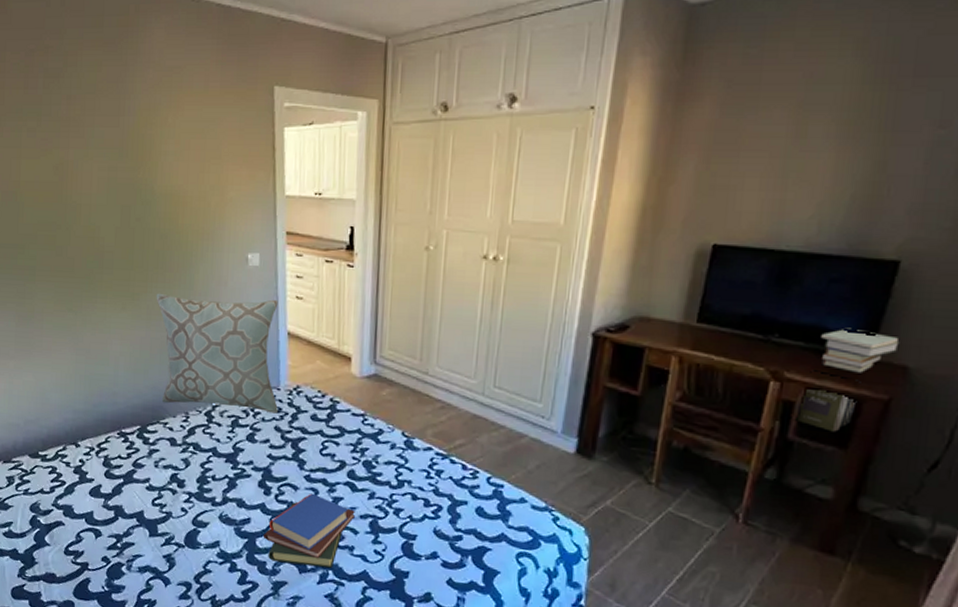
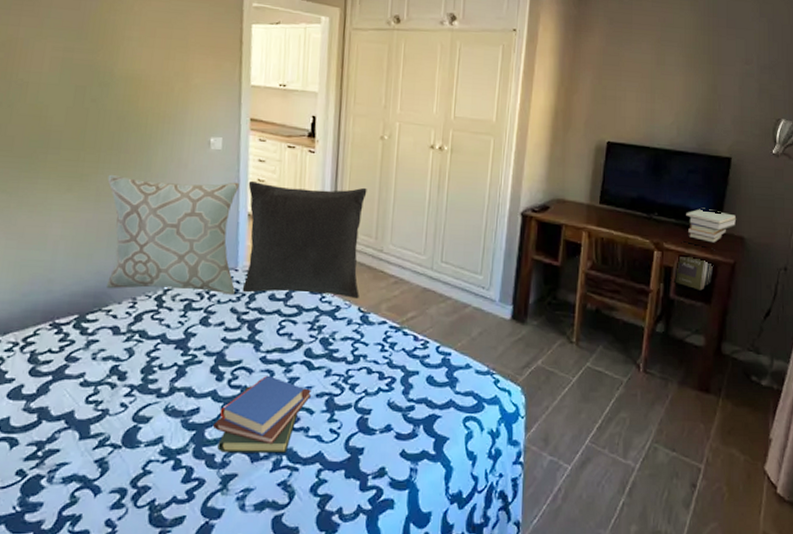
pillow: none [285,297,411,424] -> present [242,180,367,300]

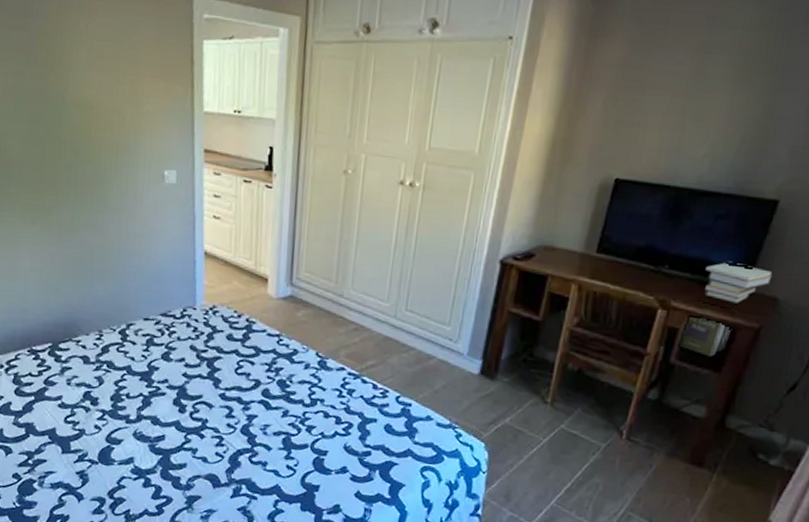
pillow: present [105,174,240,295] -> none [68,207,195,333]
book: present [212,375,311,454] -> none [177,411,269,482]
pillow: present [242,180,367,300] -> none [200,217,328,344]

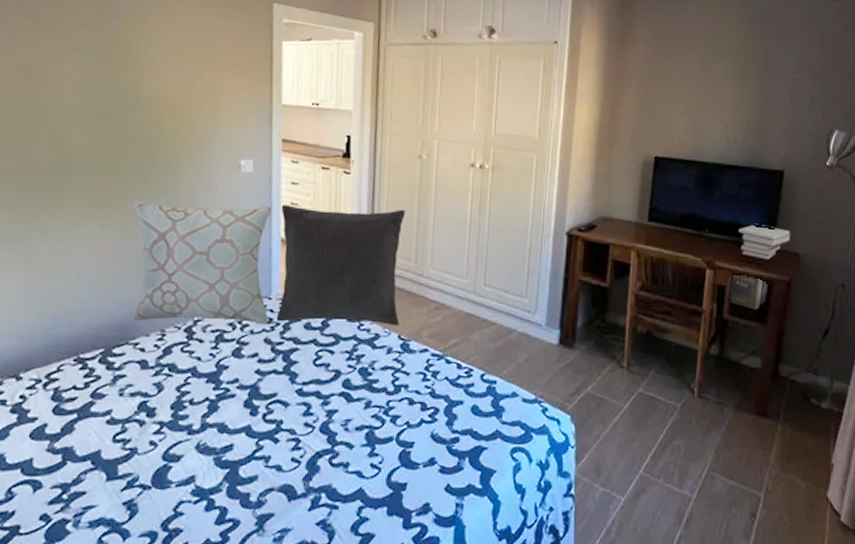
pillow: none [68,207,195,333] -> present [132,200,272,325]
pillow: none [200,217,328,344] -> present [276,204,405,327]

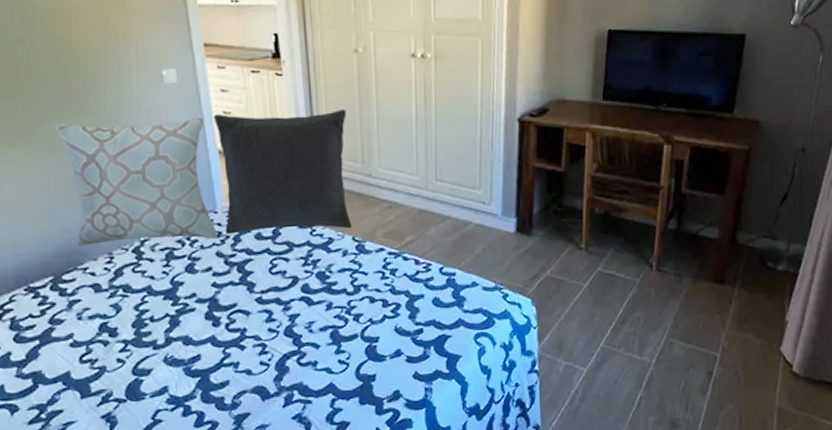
books: present [724,259,769,310] -> none [682,131,729,182]
books: present [738,223,791,260] -> none [697,93,752,130]

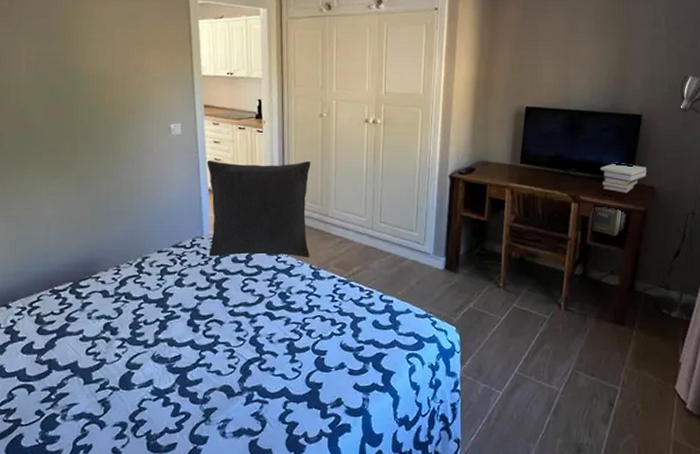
pillow: present [54,117,218,247] -> none [86,161,202,260]
books: none [682,131,729,182] -> present [587,193,628,236]
books: none [697,93,752,130] -> present [600,162,648,193]

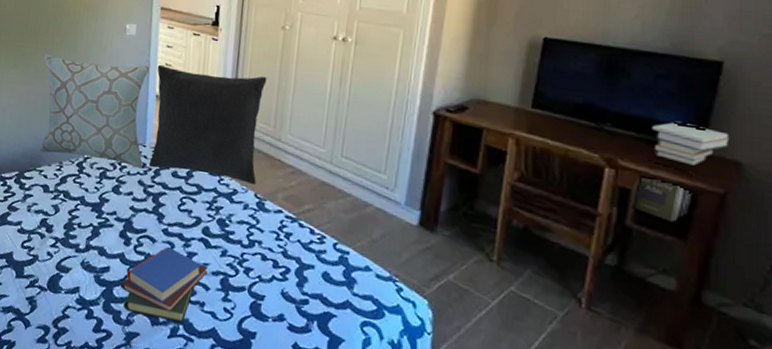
pillow: none [86,161,202,260] -> present [39,54,150,169]
book: none [193,325,274,391] -> present [120,246,208,323]

